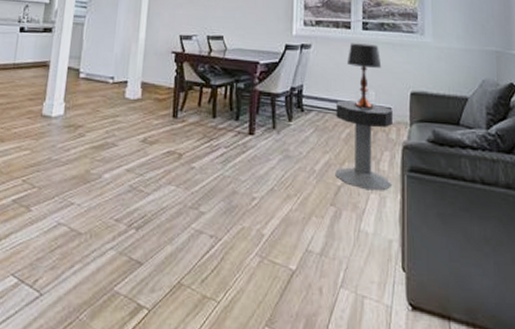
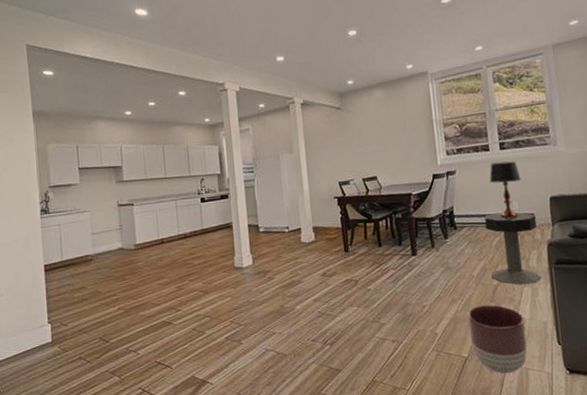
planter: none [301,208,366,299] -> present [467,305,528,374]

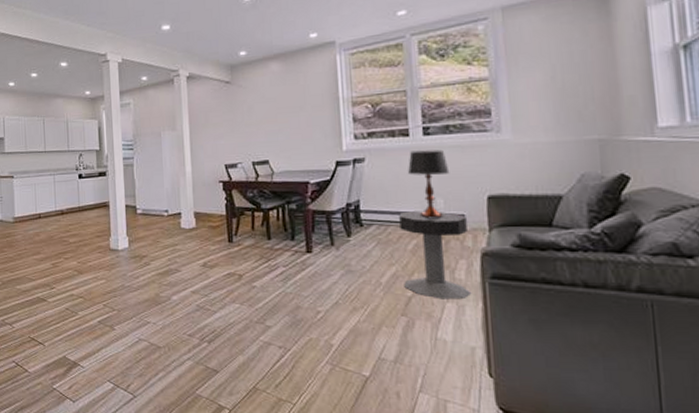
planter: present [467,305,528,374] -> none [371,319,447,403]

